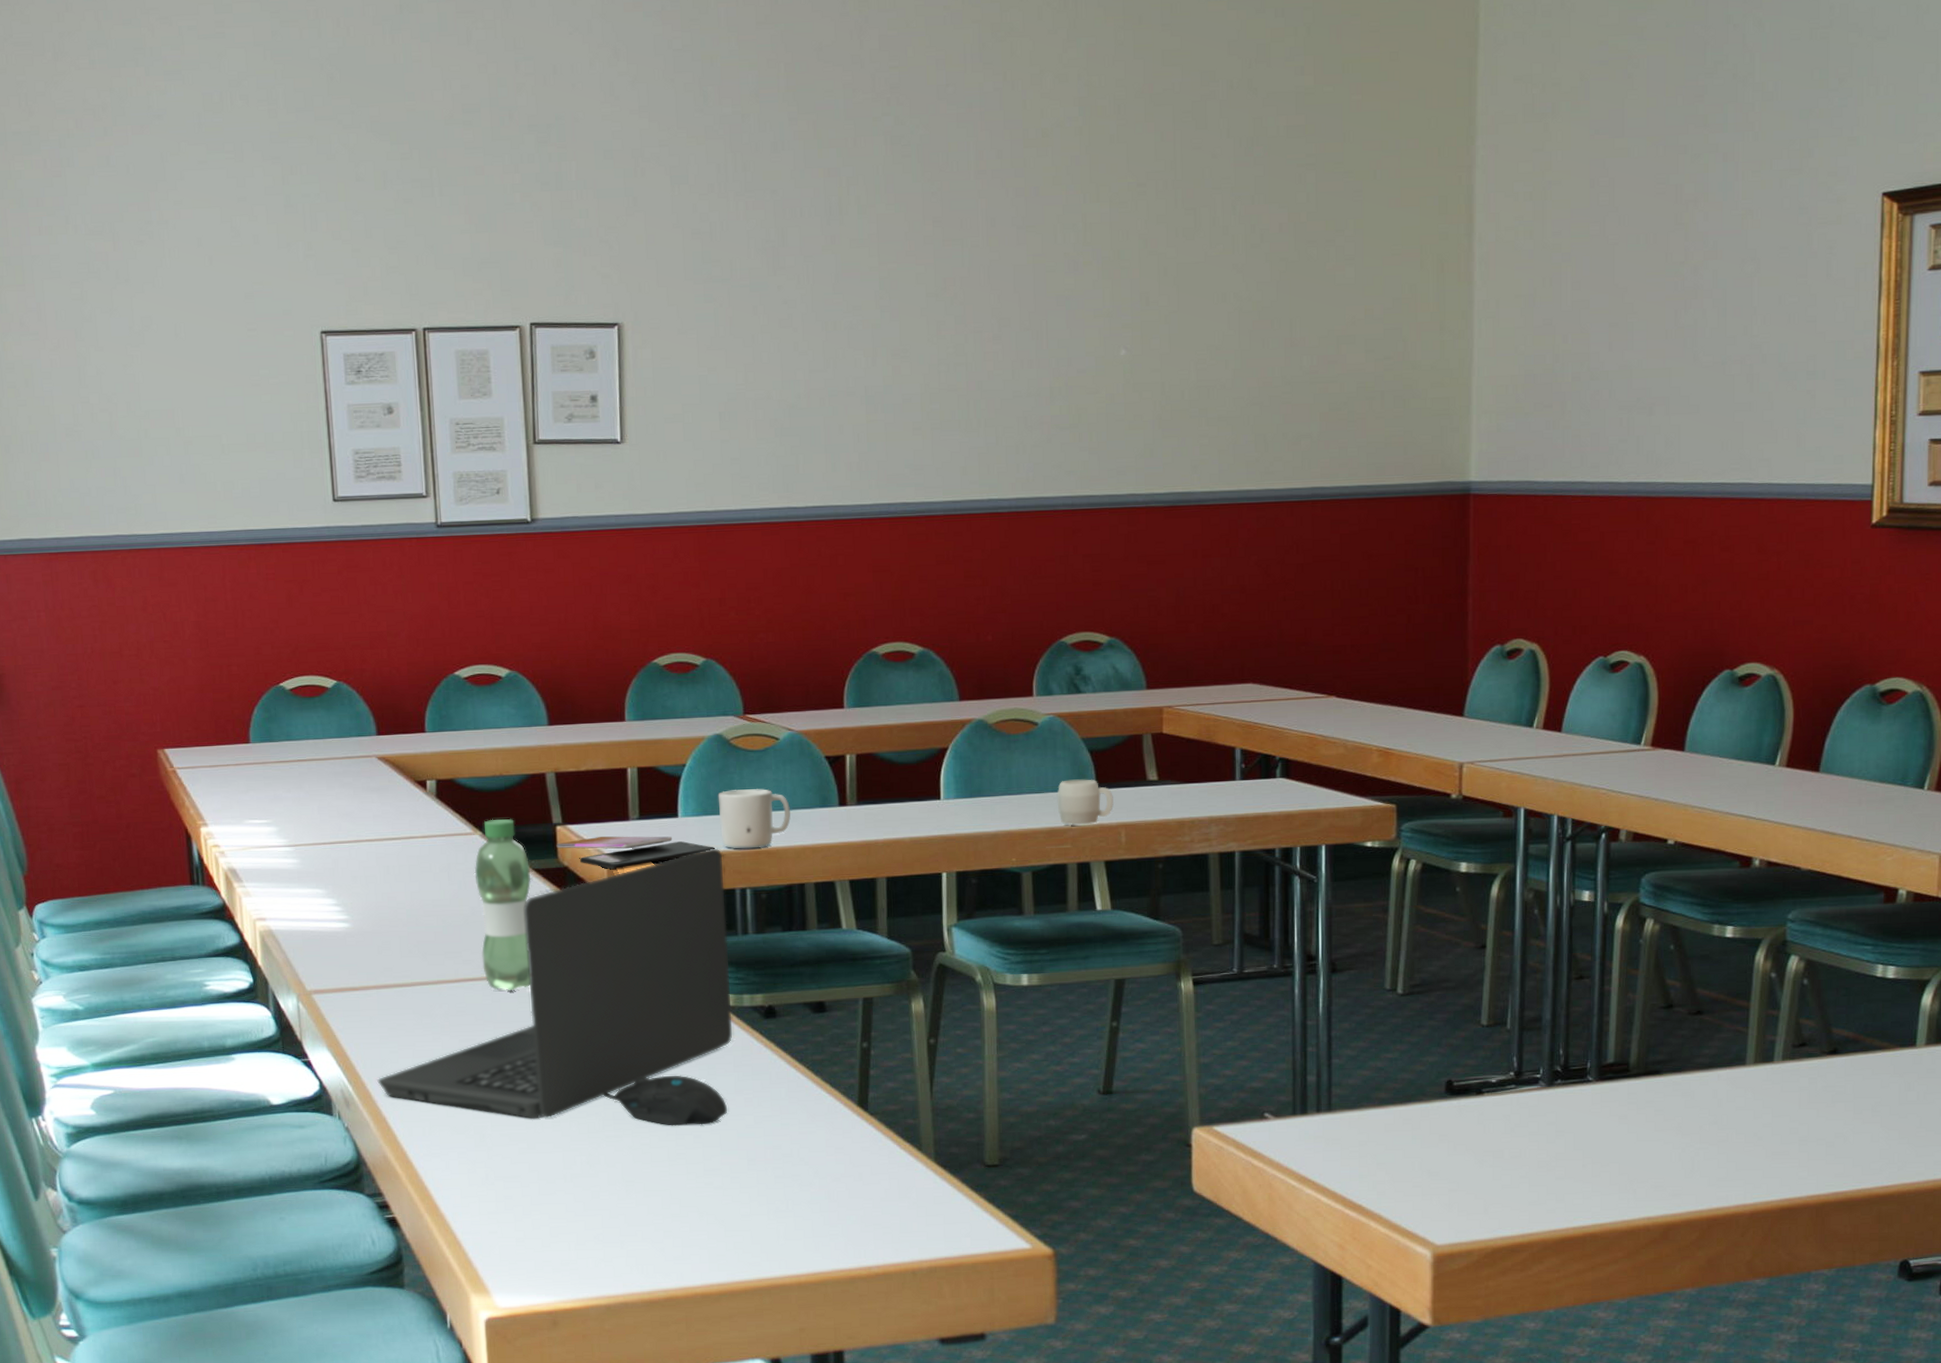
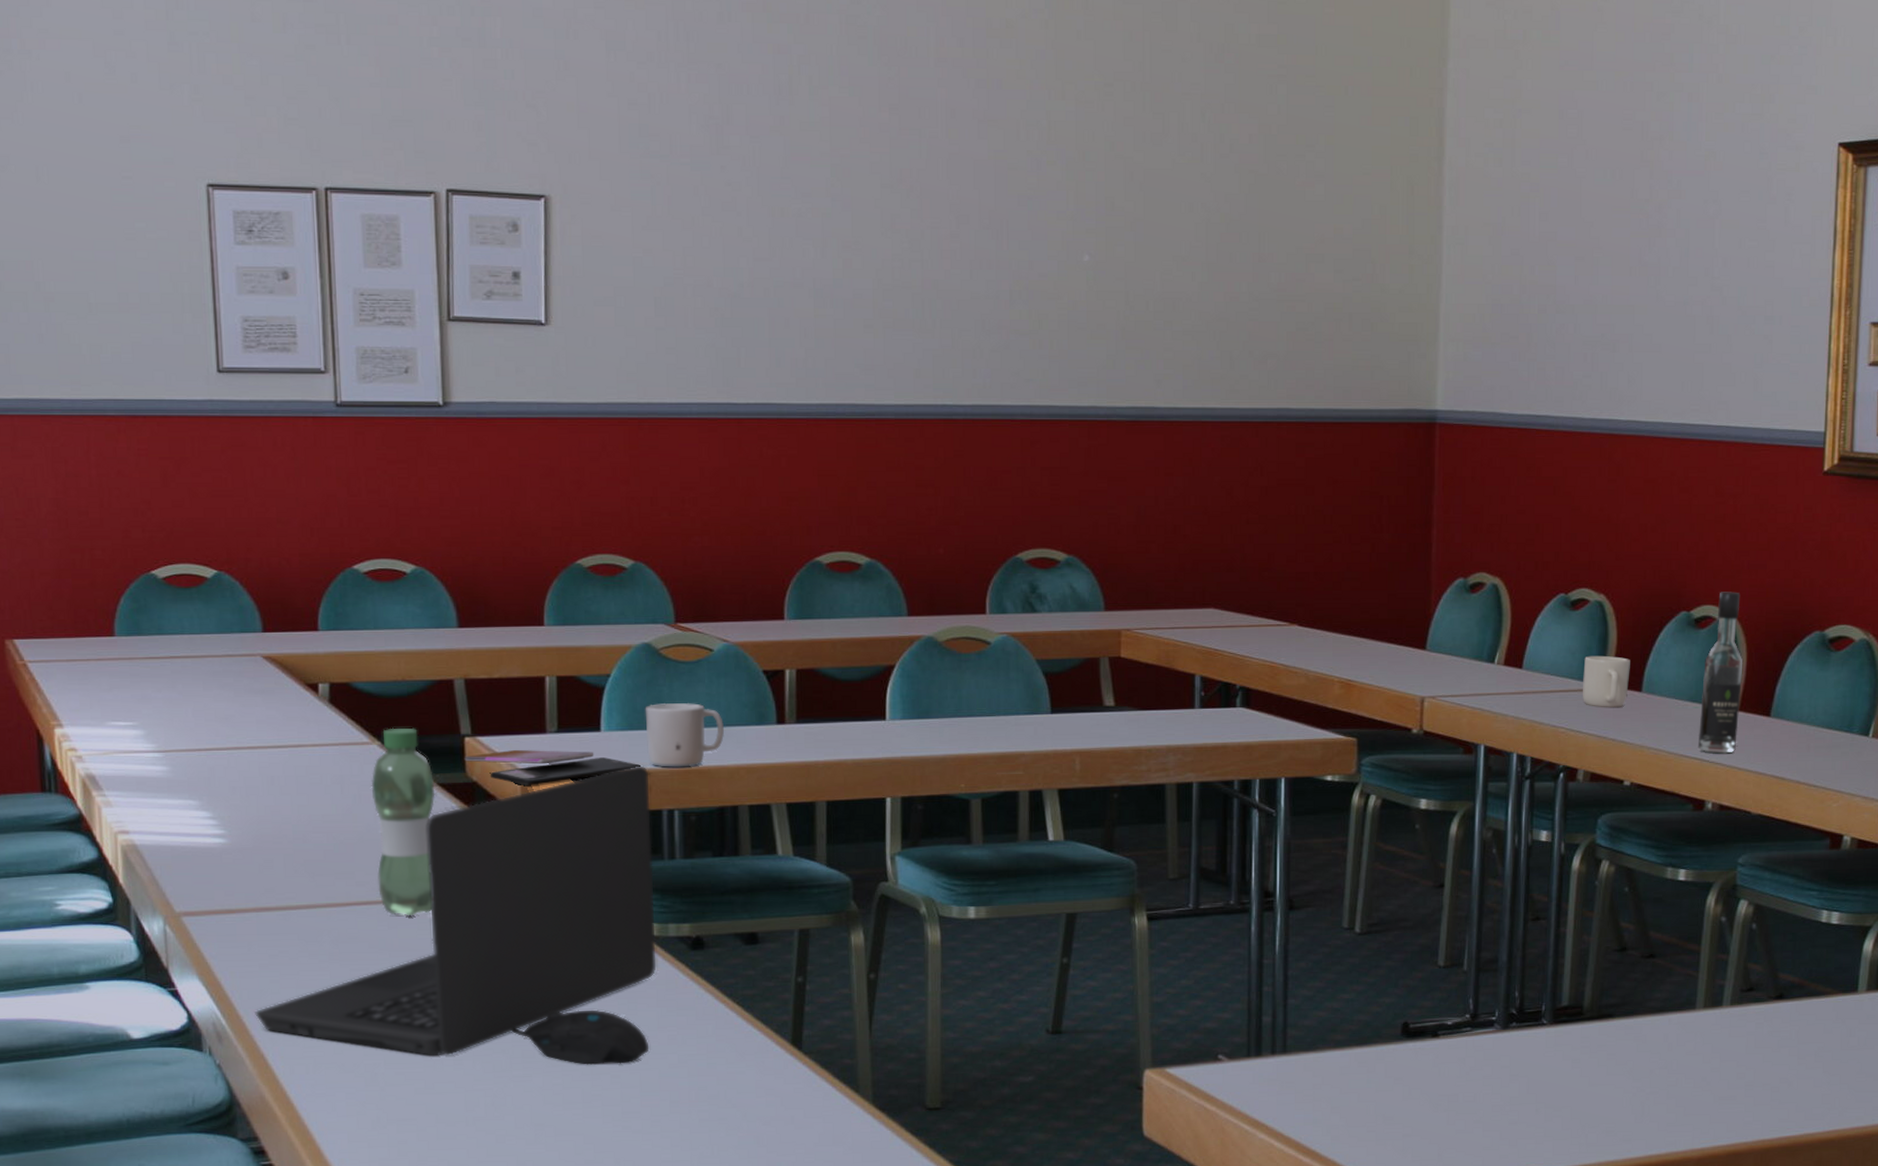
mug: present [1057,779,1114,825] -> none [1009,703,1068,750]
mug: none [1623,716,1672,769] -> present [1582,655,1630,708]
bottle: none [1743,648,1790,810] -> present [1697,592,1743,754]

